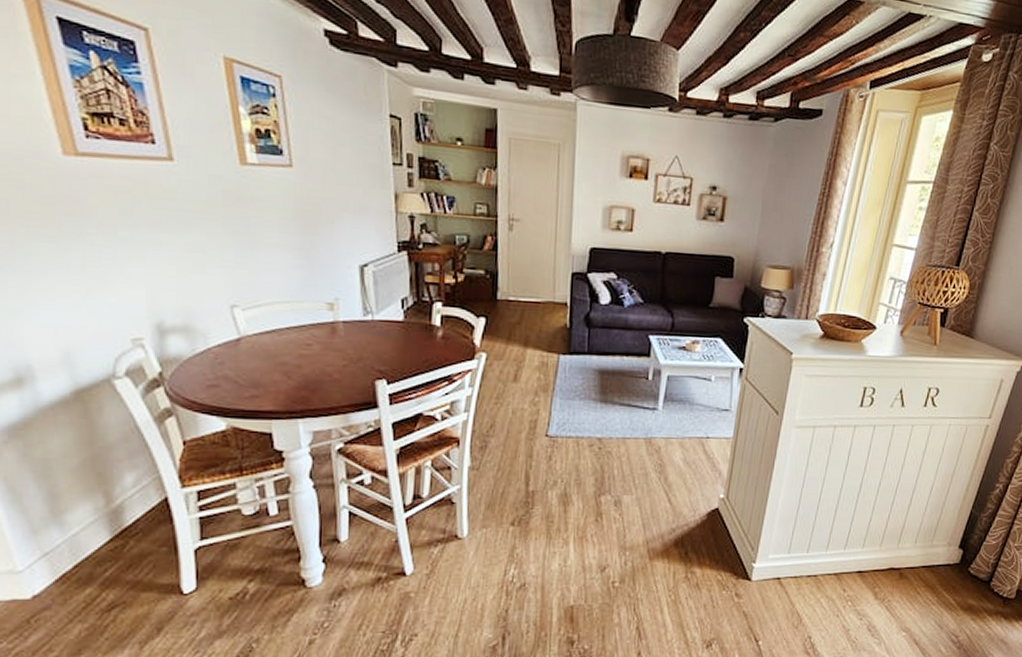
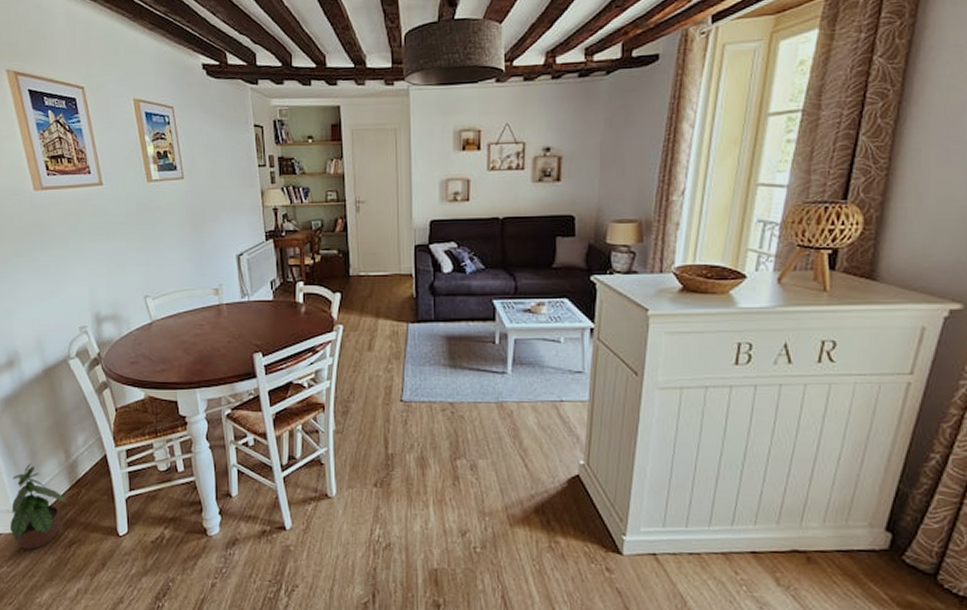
potted plant: none [12,510,106,618] -> present [9,463,67,550]

